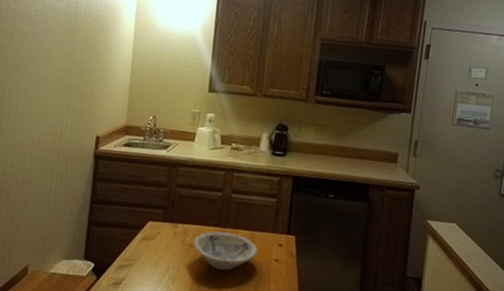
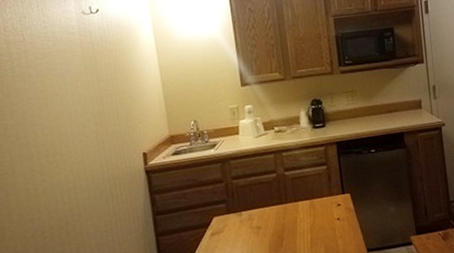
bowl: present [193,231,258,271] -> none [259,206,320,242]

